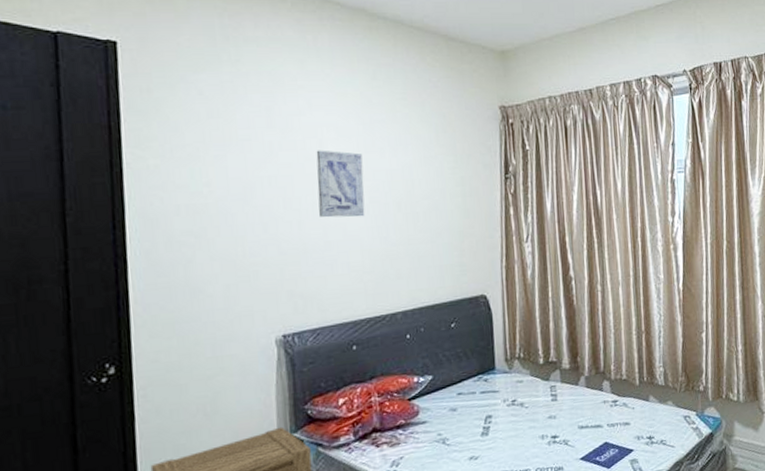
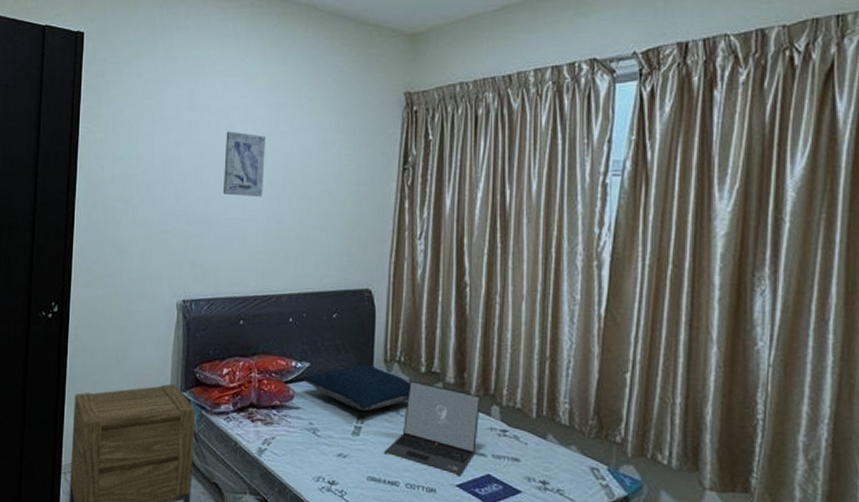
pillow: none [427,366,532,411] -> present [303,364,410,411]
laptop: none [513,373,594,451] -> present [384,380,481,476]

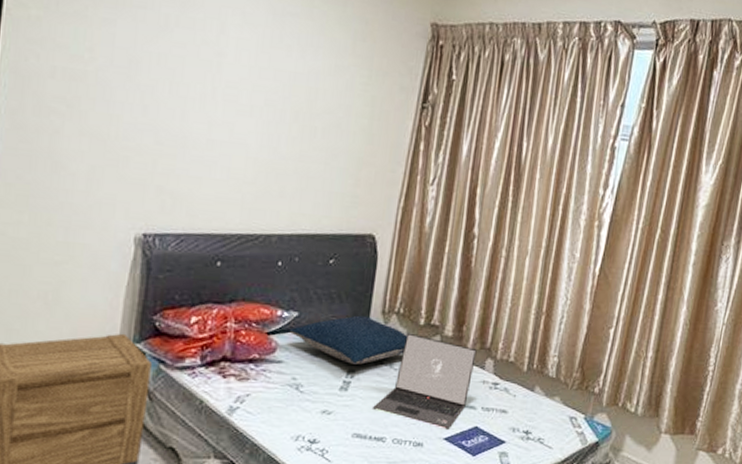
wall art: present [224,131,266,197] -> none [207,34,266,120]

